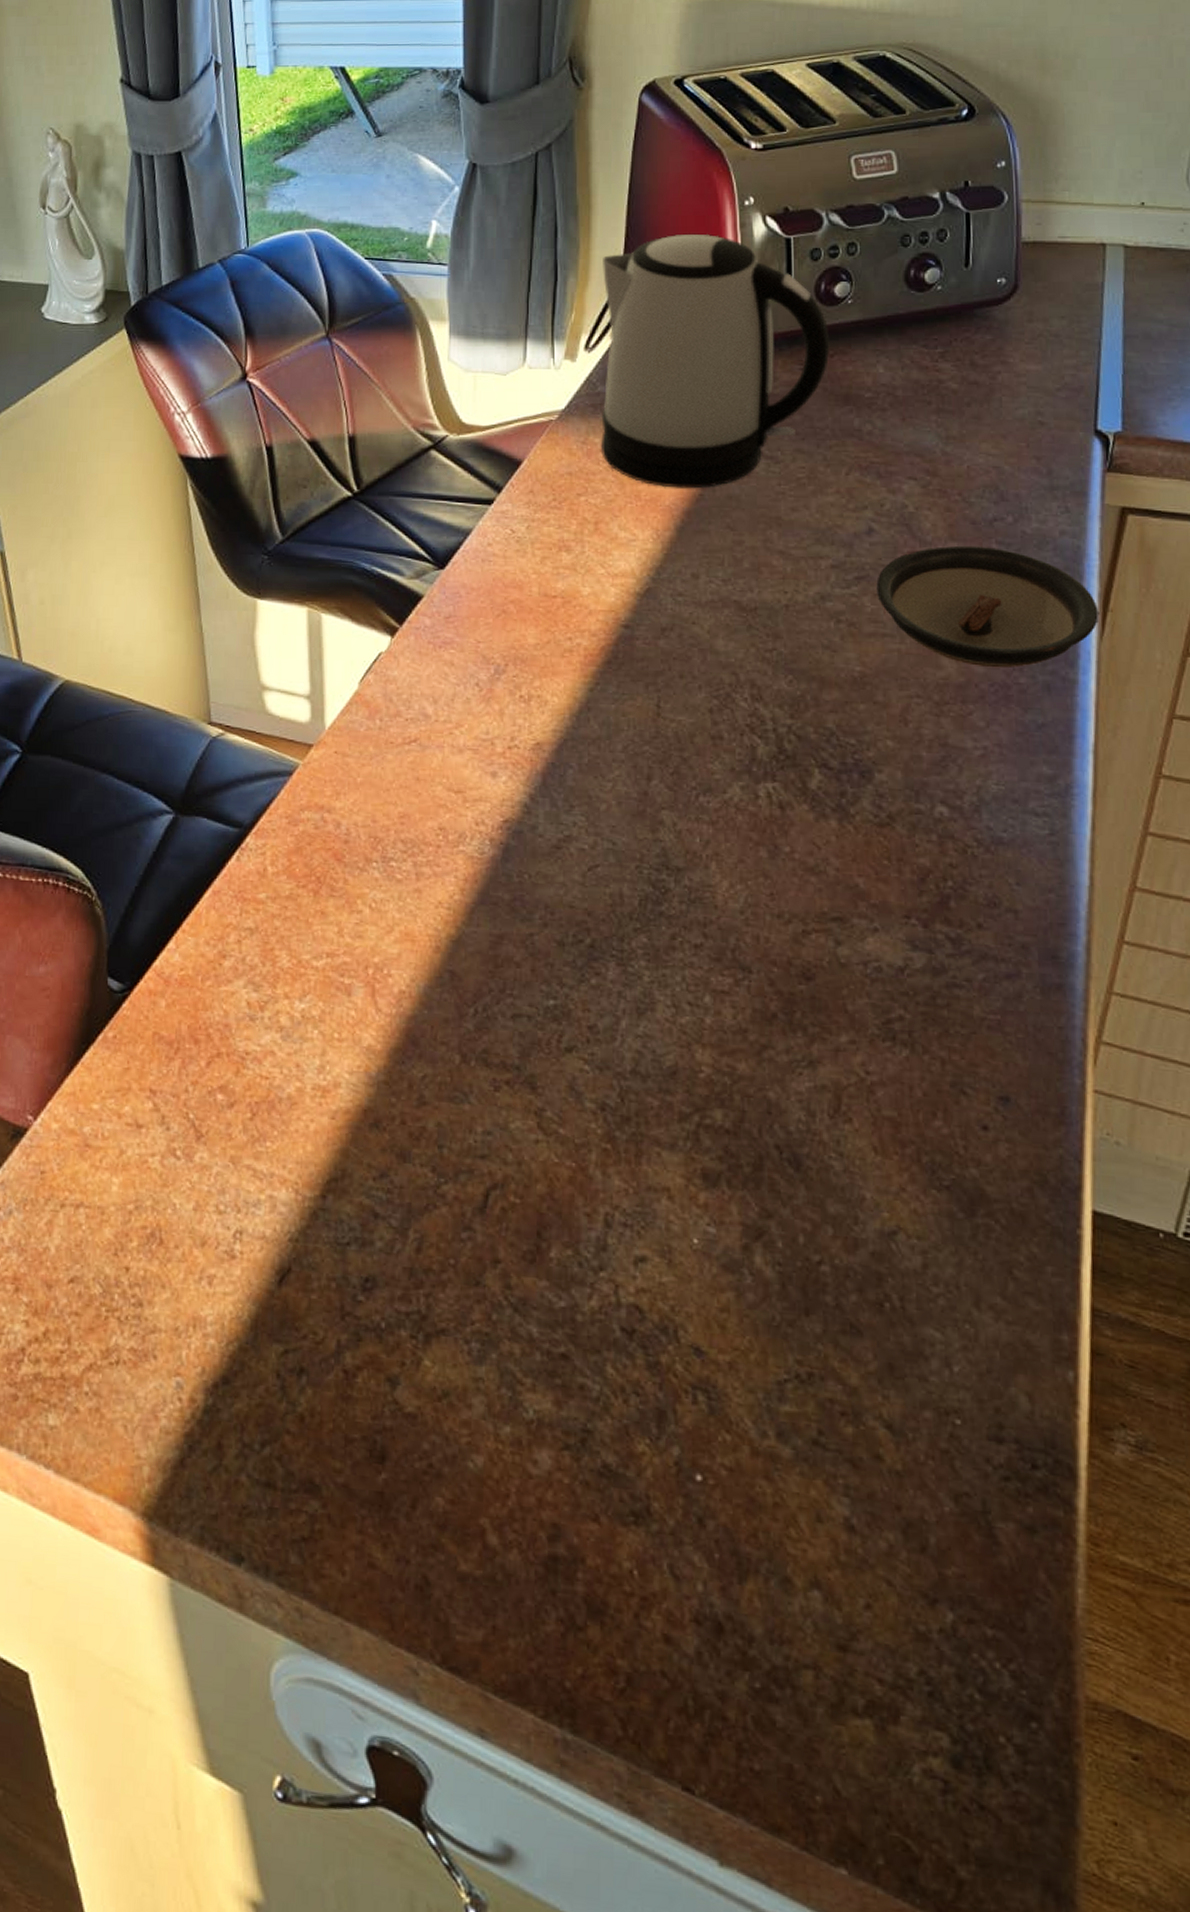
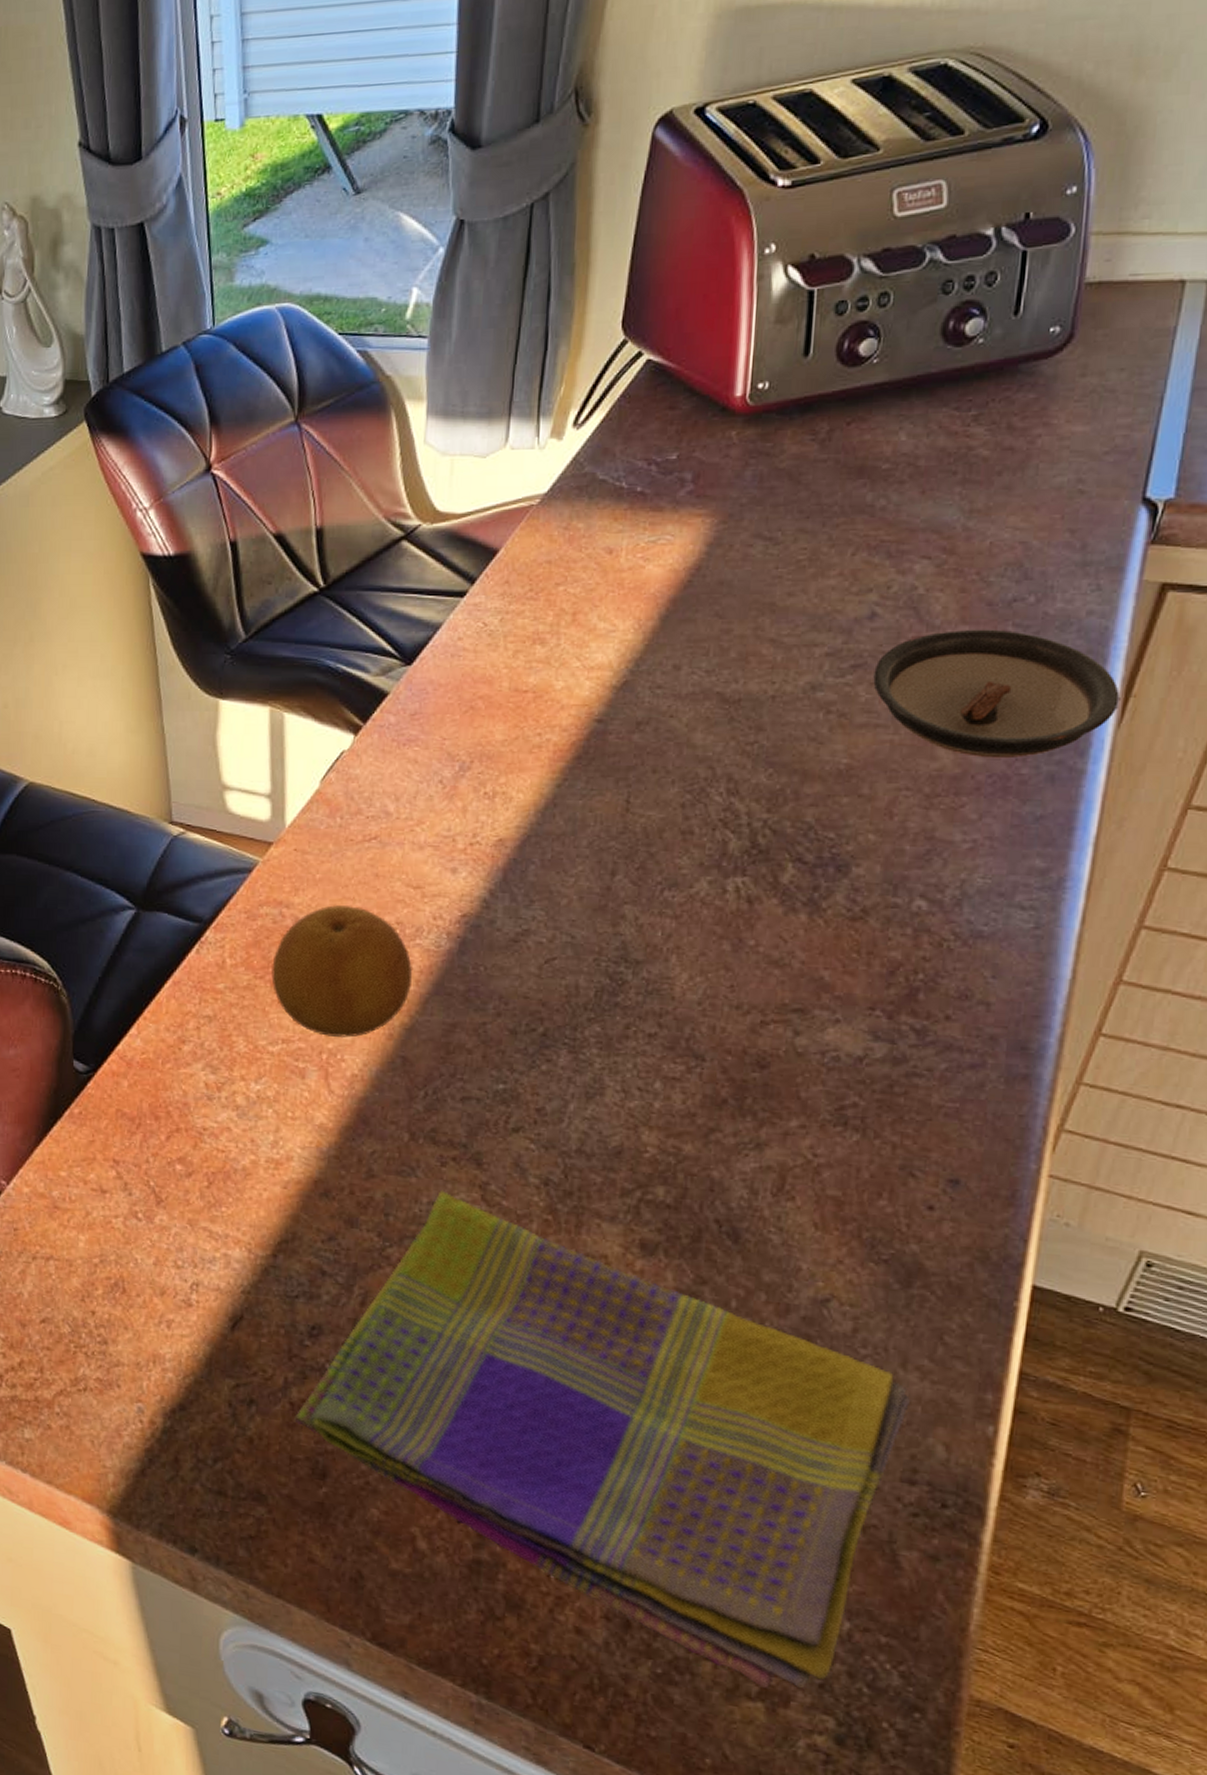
fruit: none [314,810,458,951] -> present [271,905,413,1038]
dish towel: none [349,1119,989,1701] -> present [294,1191,911,1689]
kettle: present [601,233,830,489] -> none [584,288,849,575]

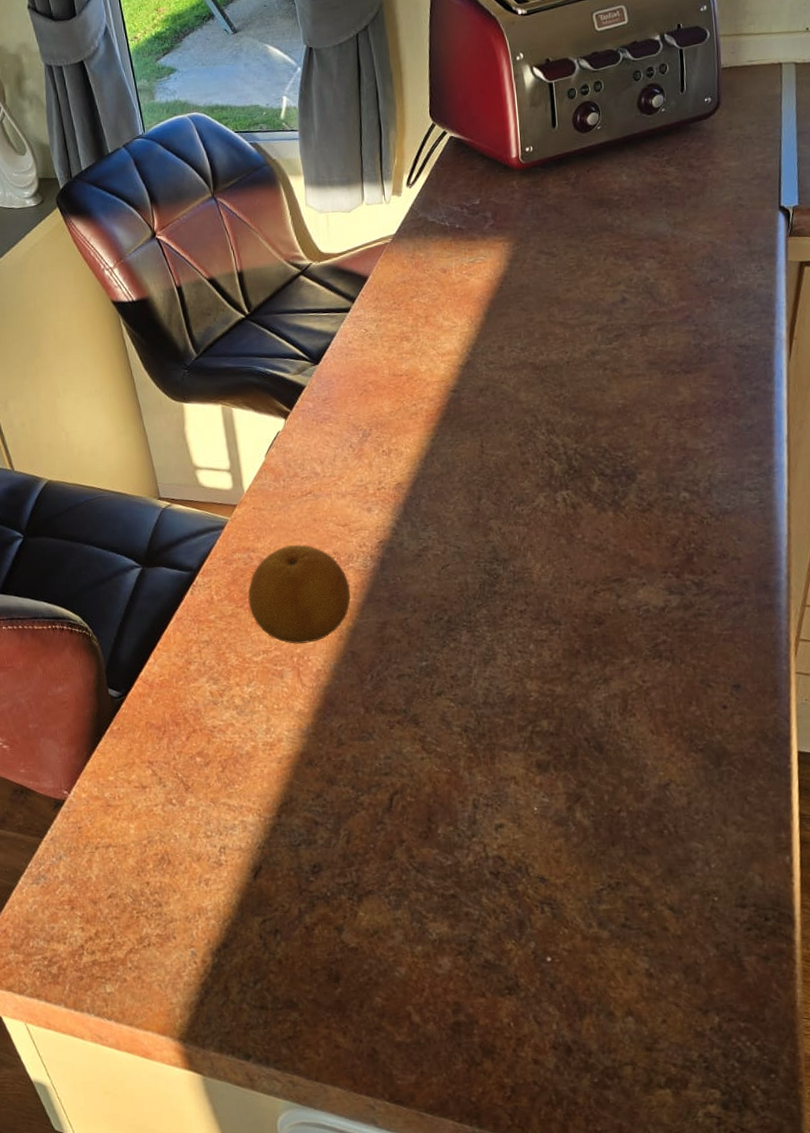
dish towel: present [294,1191,911,1689] -> none [310,747,734,1078]
saucer: present [873,629,1120,759] -> none [630,302,787,390]

